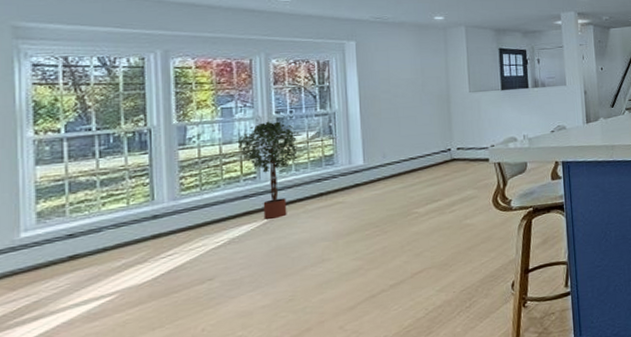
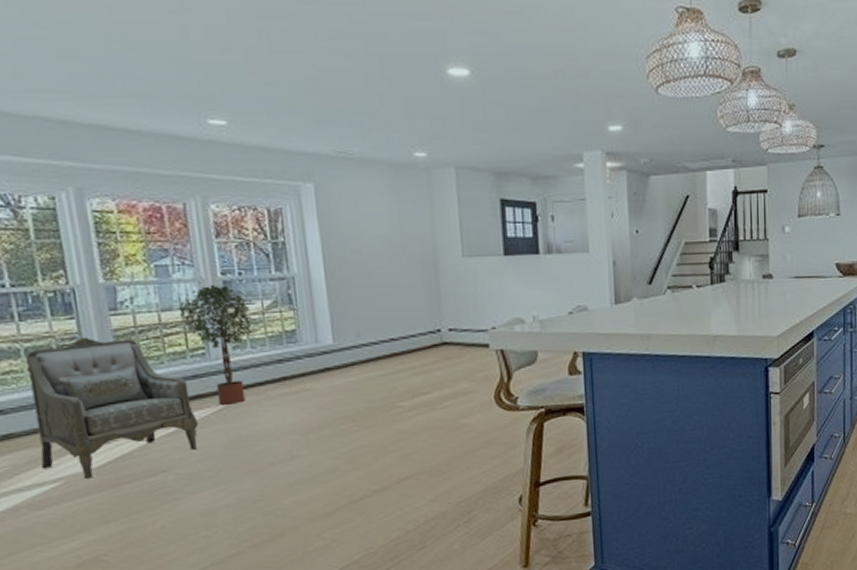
armchair: none [100,168,245,291] -> present [25,337,199,479]

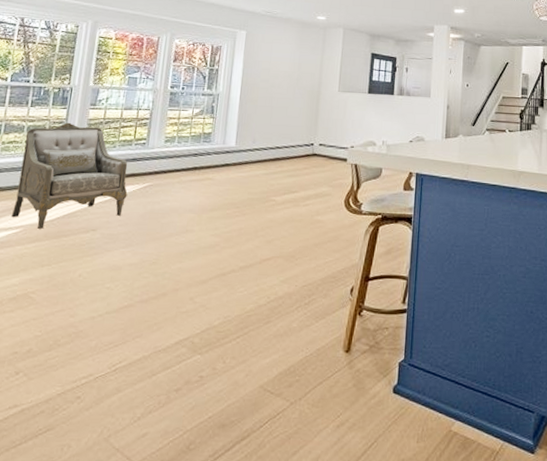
potted tree: present [178,284,257,405] -> none [136,94,186,184]

